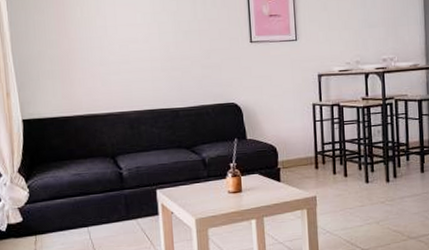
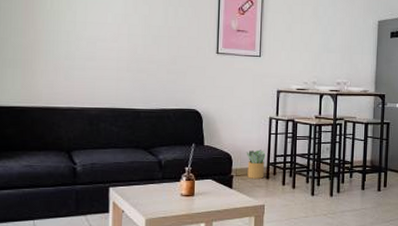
potted plant: none [291,138,312,170] -> present [246,149,265,179]

